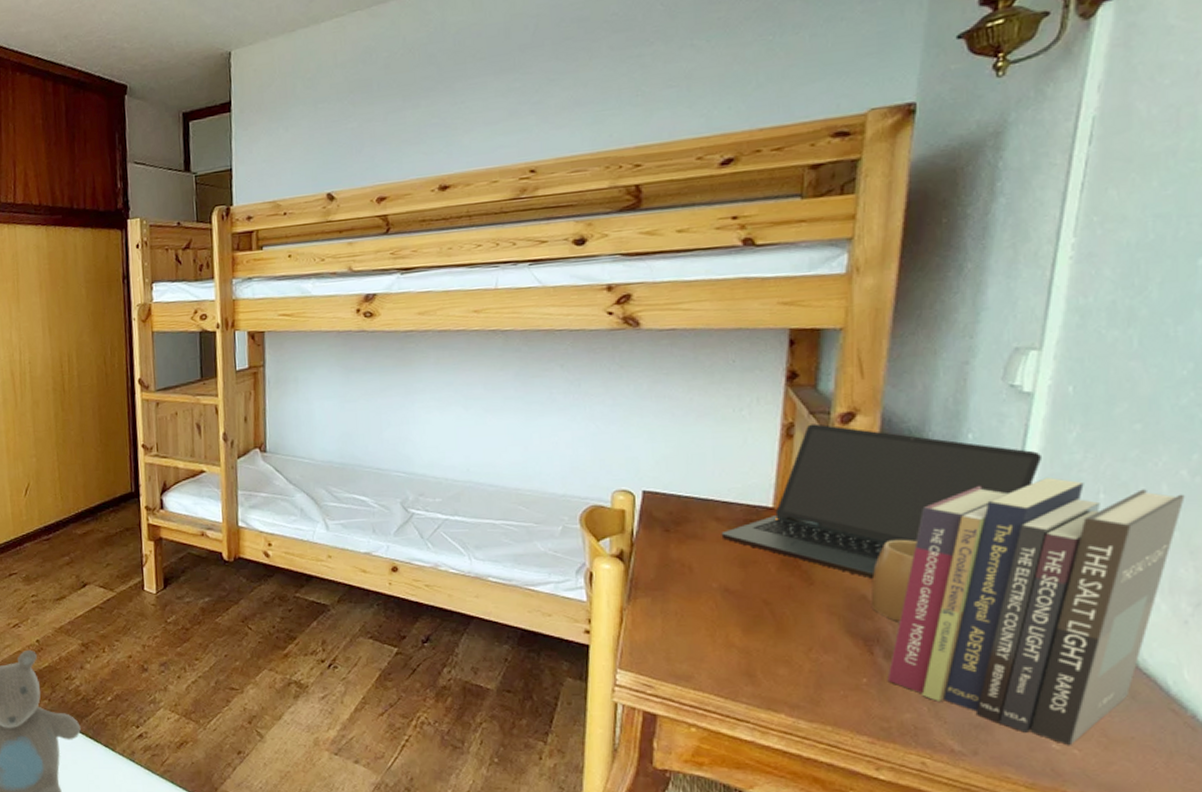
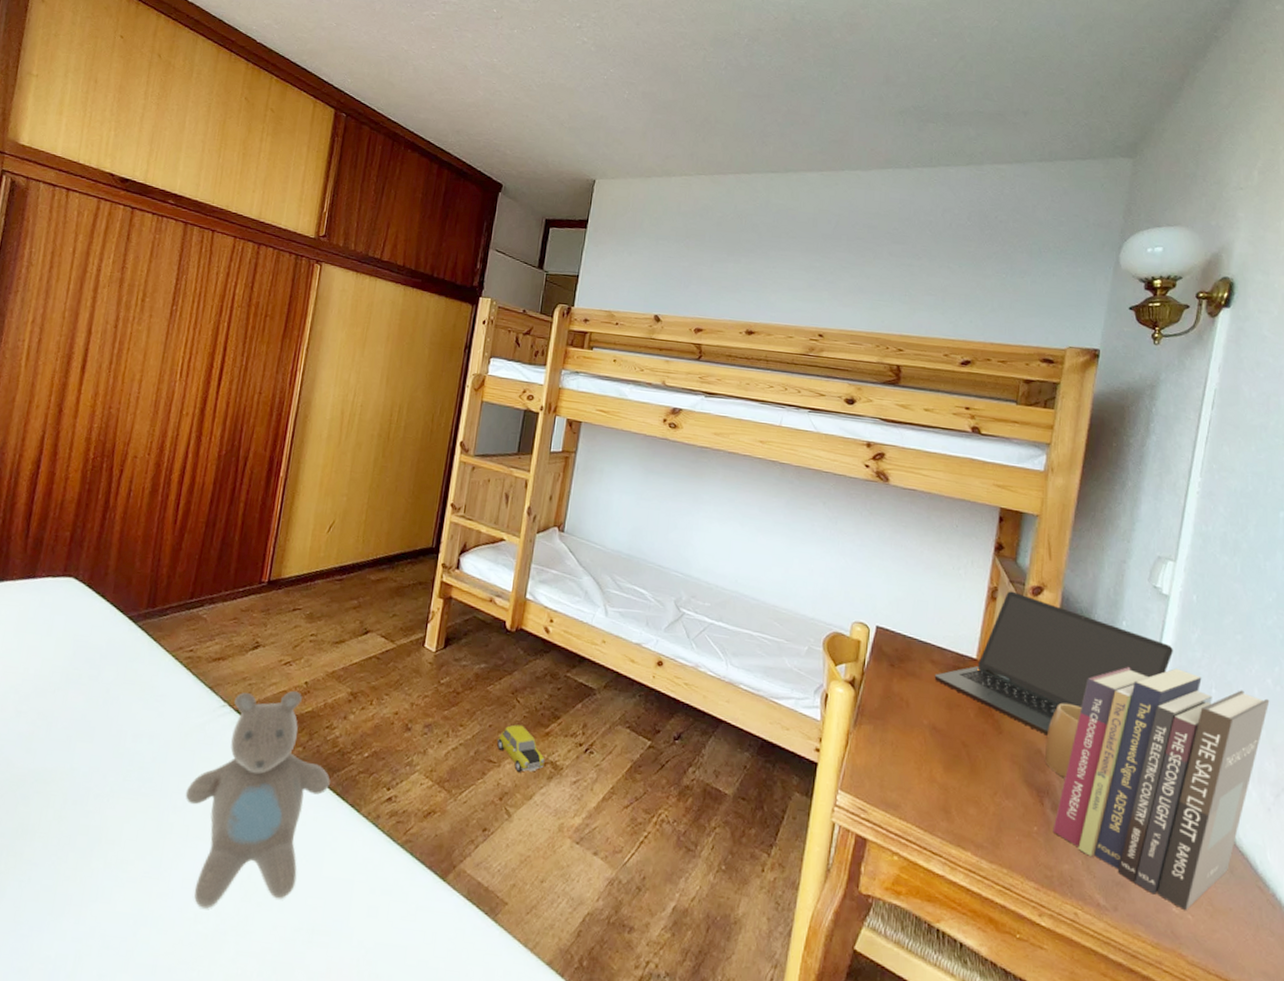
toy car: none [235,651,289,695] -> present [497,724,545,772]

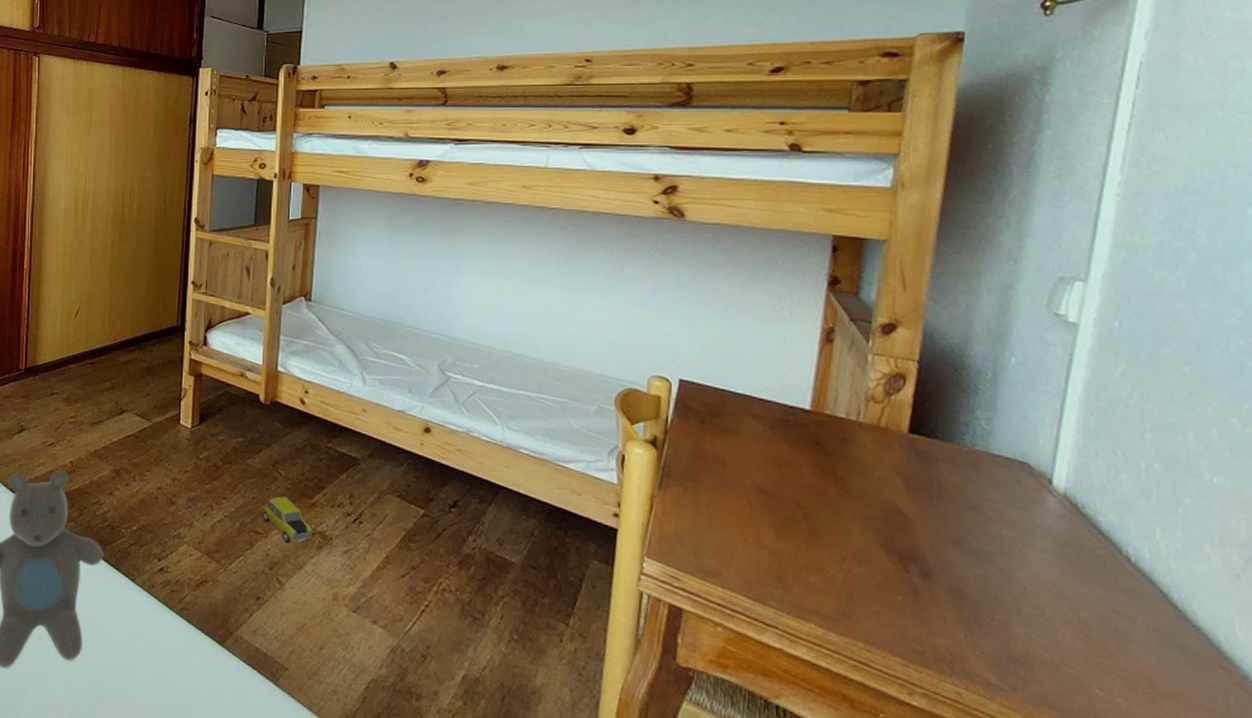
laptop: present [934,591,1174,736] -> none [756,331,1088,494]
mug: present [1045,702,1082,777] -> none [909,456,957,541]
books: present [1052,667,1270,910] -> none [922,411,1236,693]

